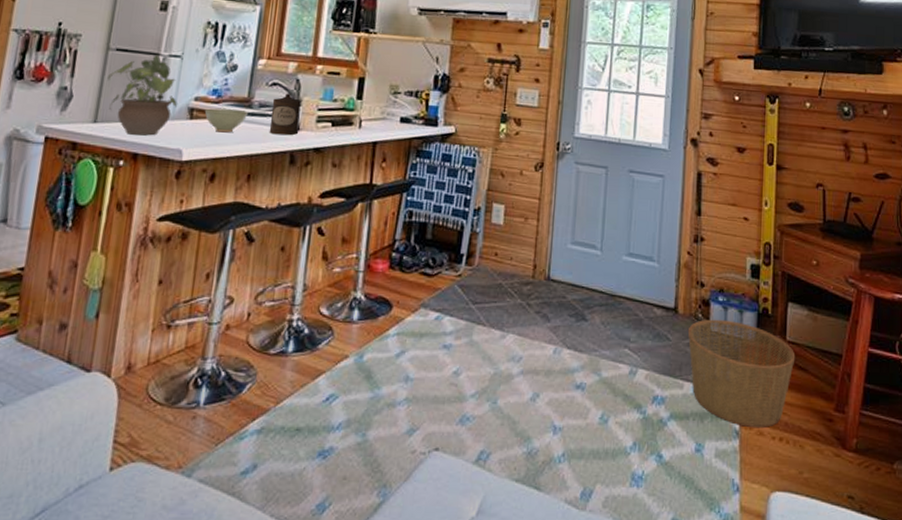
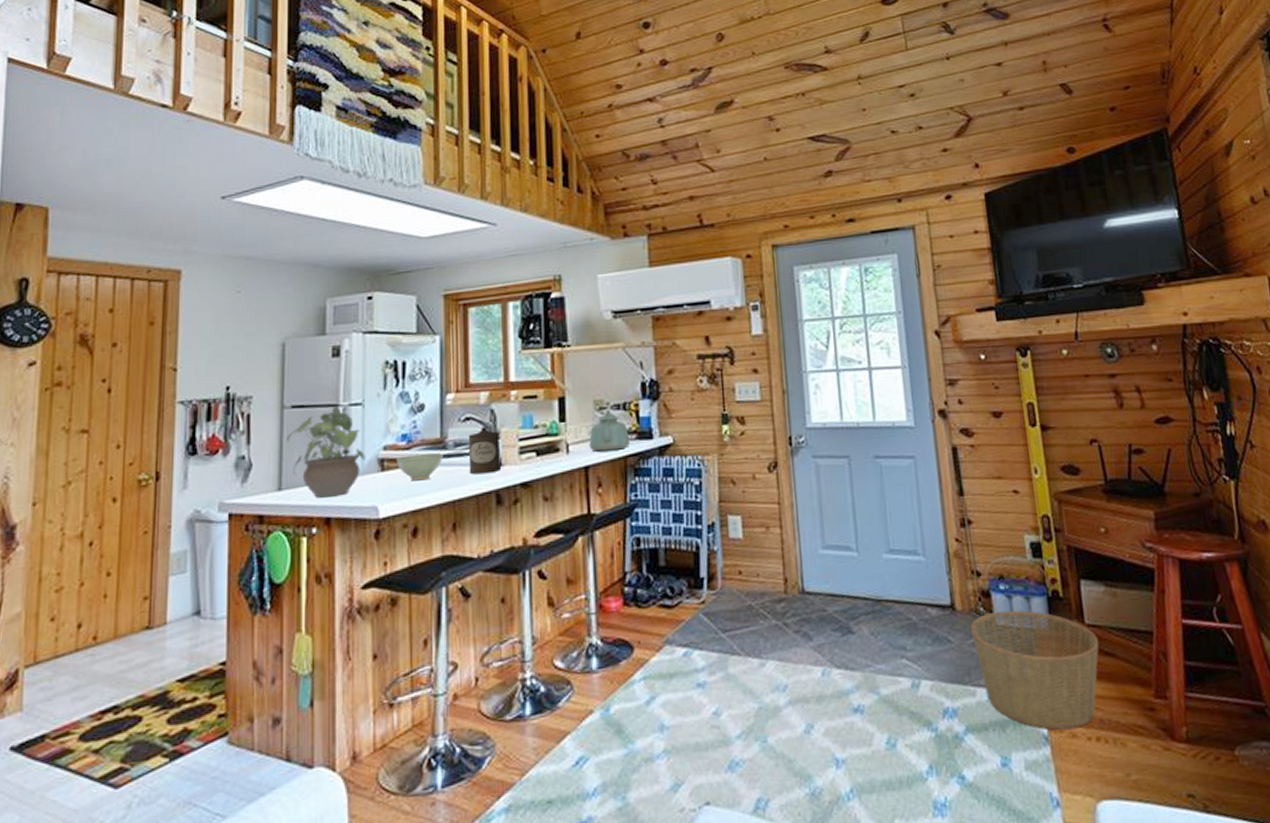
kettle: none [380,87,418,132] -> present [589,401,631,452]

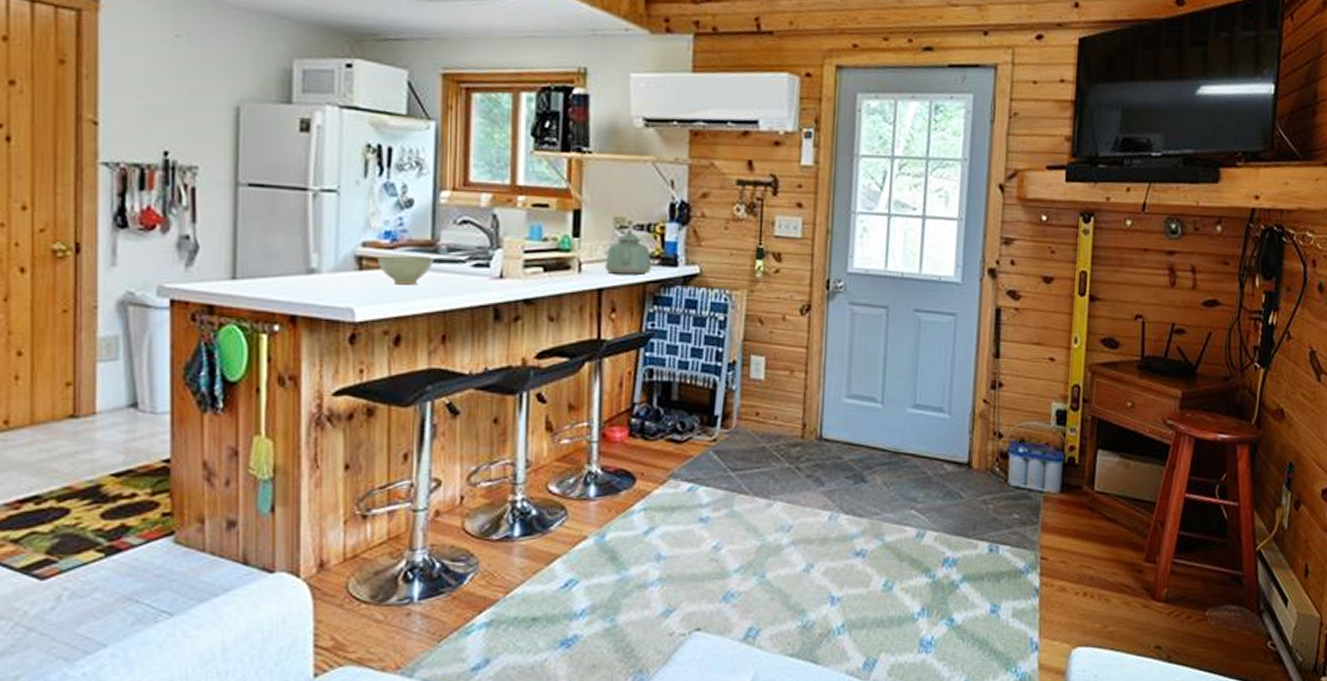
potted plant: present [287,405,365,498] -> none [242,188,339,293]
canister: present [468,427,500,475] -> none [463,233,502,285]
basket: present [970,610,1099,730] -> none [983,472,1104,585]

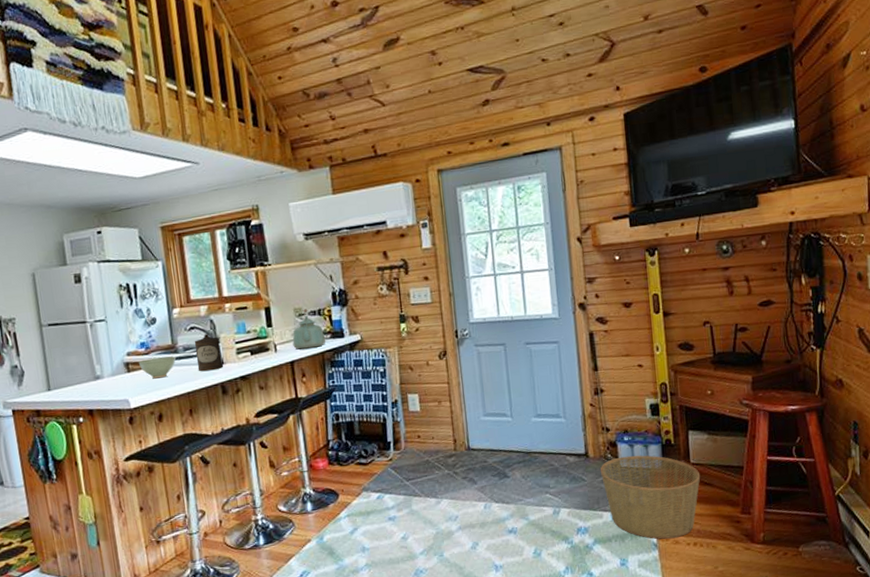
canister: none [463,233,502,285] -> present [194,334,223,372]
basket: none [983,472,1104,585] -> present [600,455,701,539]

